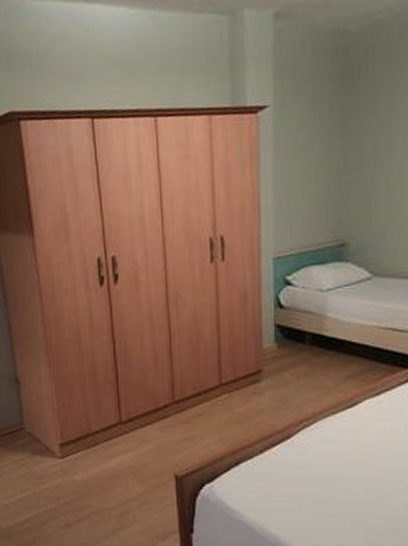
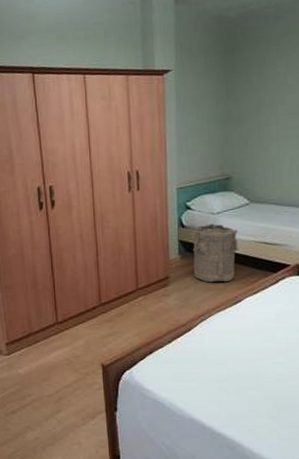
laundry hamper: none [293,303,357,379] -> present [192,223,239,283]

